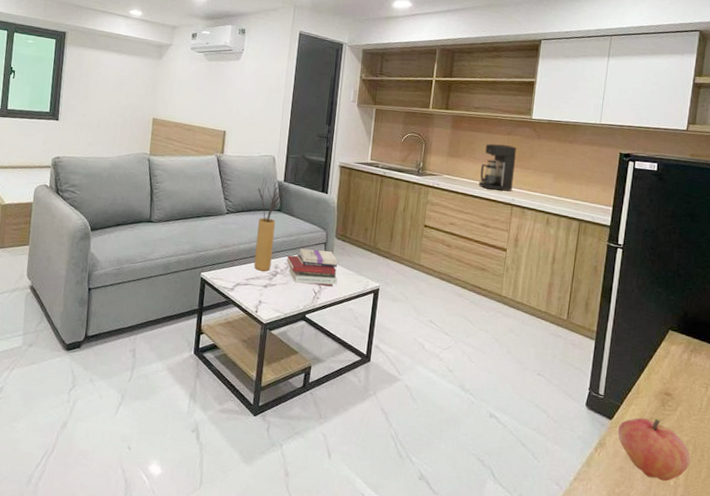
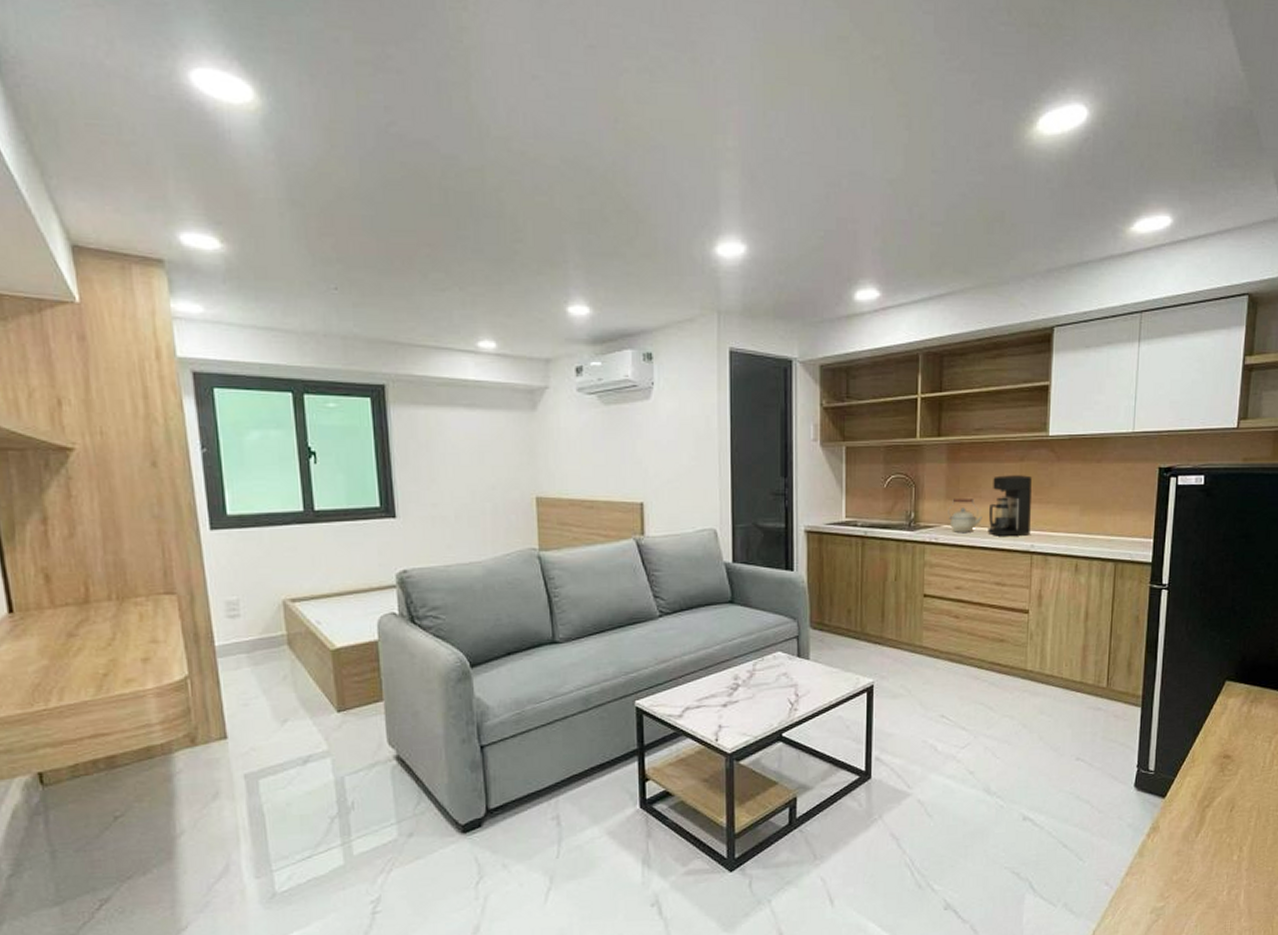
vase: present [254,177,290,272] -> none [699,559,742,686]
books: present [286,248,338,287] -> none [748,647,819,694]
kettle: none [448,156,475,183] -> present [948,497,982,532]
fruit: present [617,417,691,482] -> none [1172,786,1255,858]

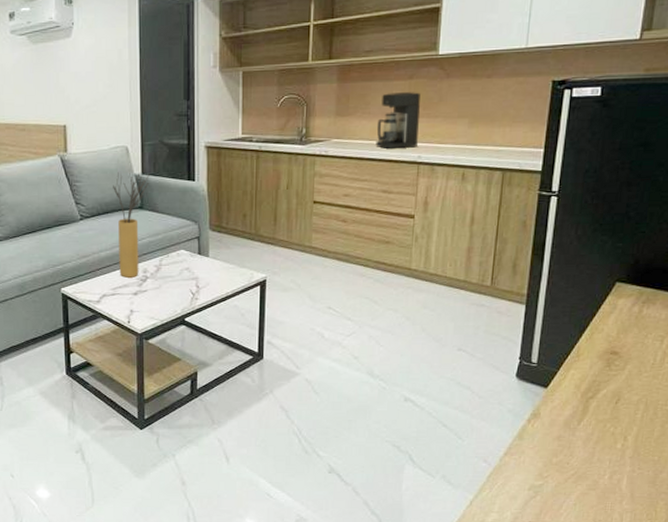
vase: none [699,559,742,686] -> present [113,172,150,278]
kettle: present [948,497,982,532] -> none [337,114,371,146]

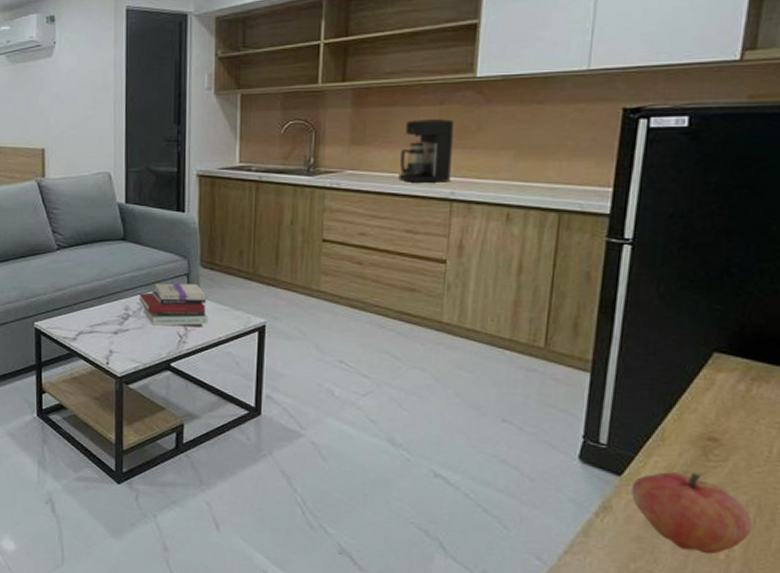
vase: present [113,172,150,278] -> none [93,200,134,315]
books: none [155,246,217,285] -> present [138,283,208,328]
fruit: none [554,379,641,445] -> present [630,471,753,555]

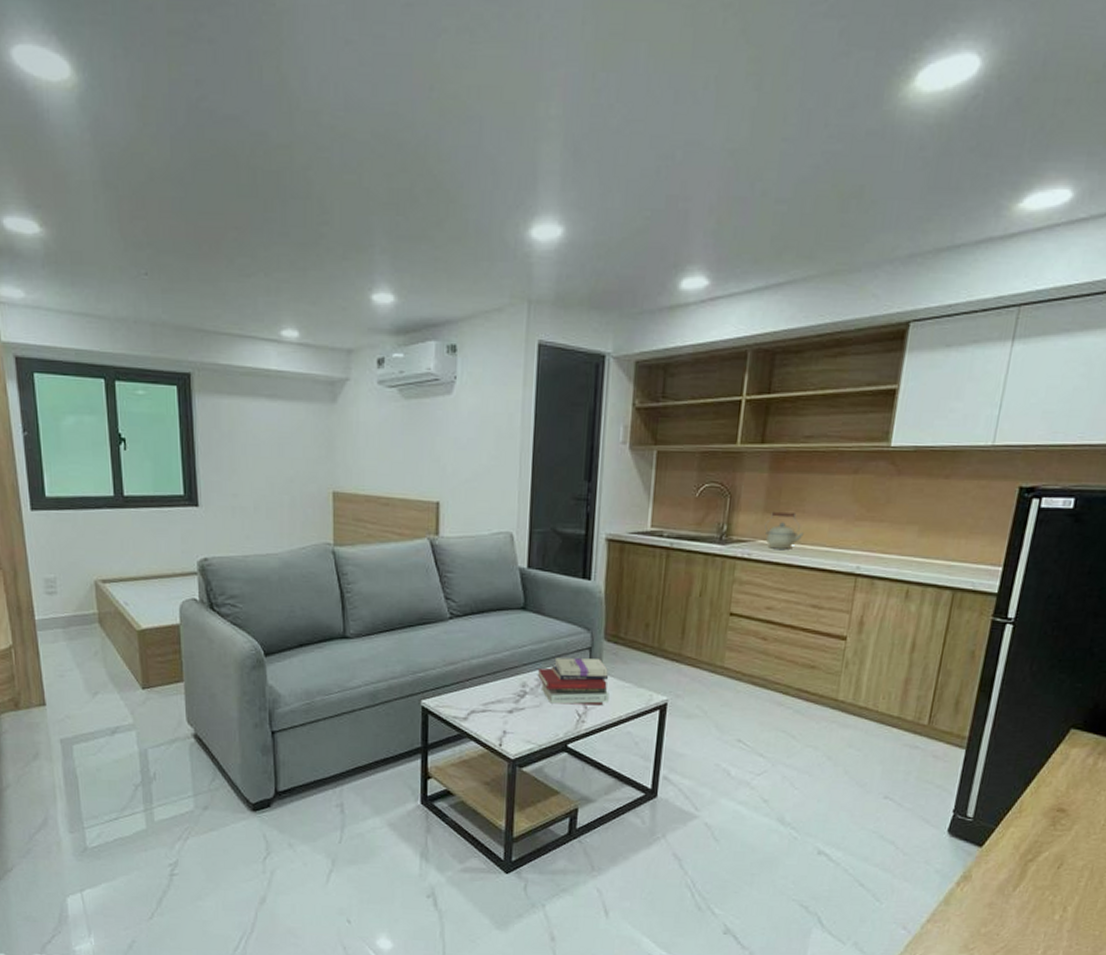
kettle: none [352,143,392,178] -> present [765,511,804,549]
coffee maker: present [398,119,454,184] -> none [808,488,865,557]
fruit: present [630,471,753,555] -> none [988,840,1085,916]

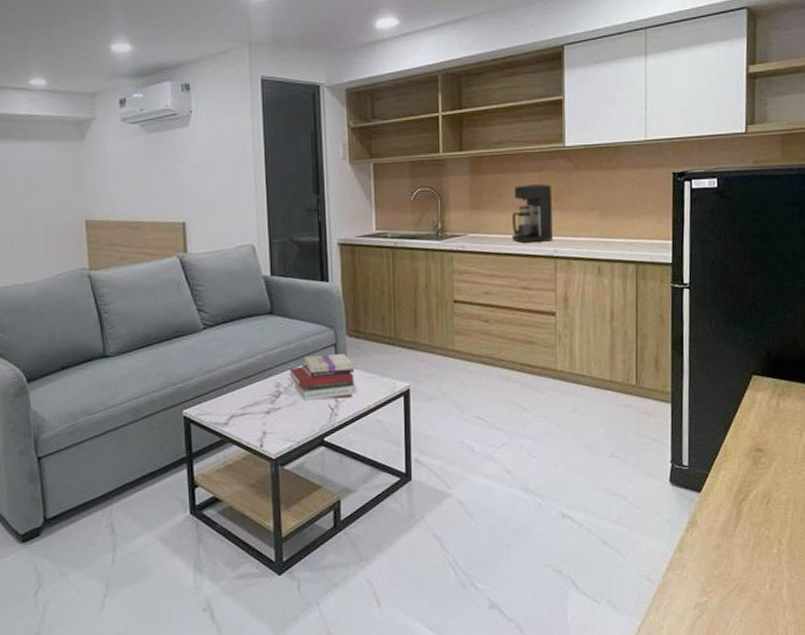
kettle: present [765,511,804,549] -> none [473,207,506,240]
coffee maker: none [808,488,865,557] -> present [511,184,554,244]

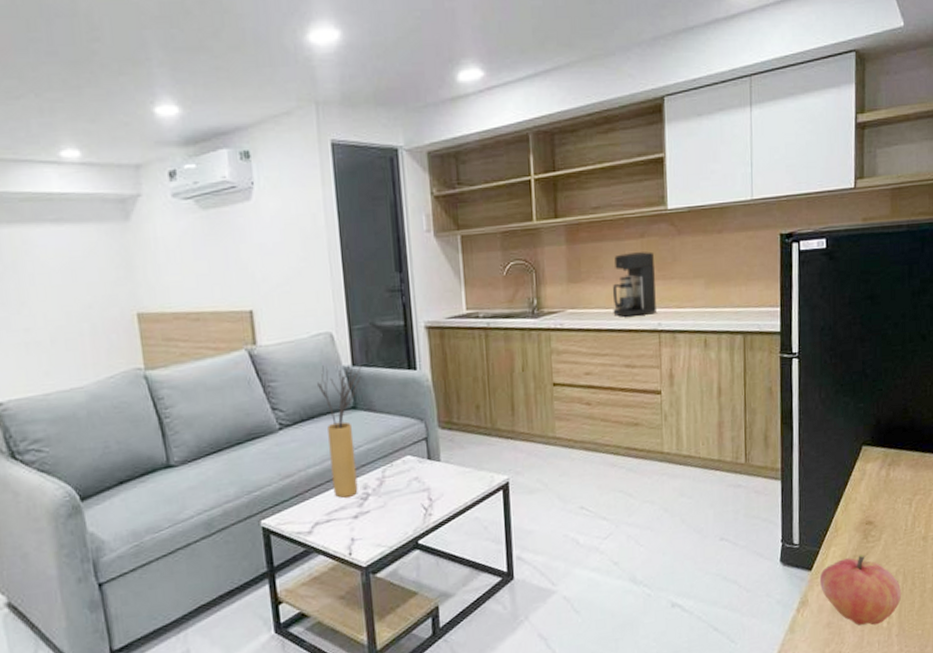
vase: none [239,273,279,394] -> present [317,363,362,498]
books: present [289,354,357,401] -> none [376,448,452,502]
fruit: none [708,479,792,551] -> present [819,553,902,626]

